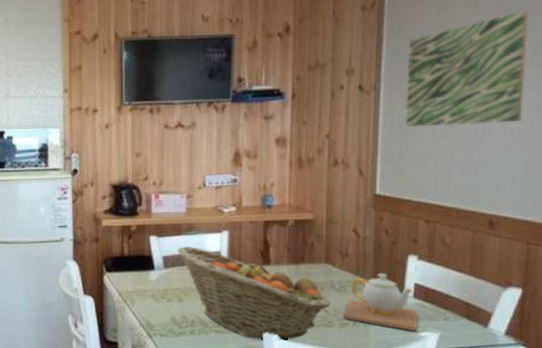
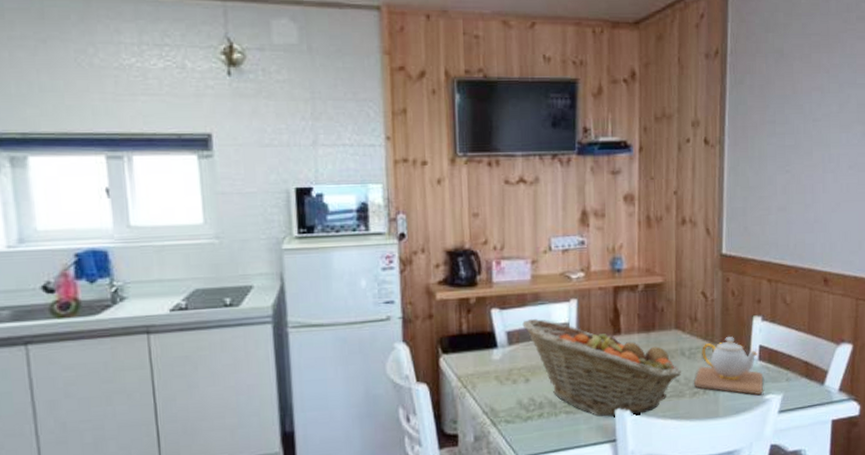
wall art: present [405,10,528,126] -> none [748,66,854,183]

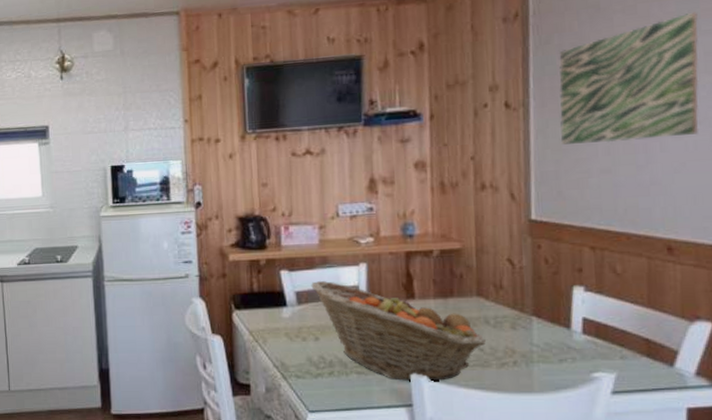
teapot: present [694,337,764,396] -> none [502,307,591,373]
wall art: none [748,66,854,183] -> present [559,12,699,145]

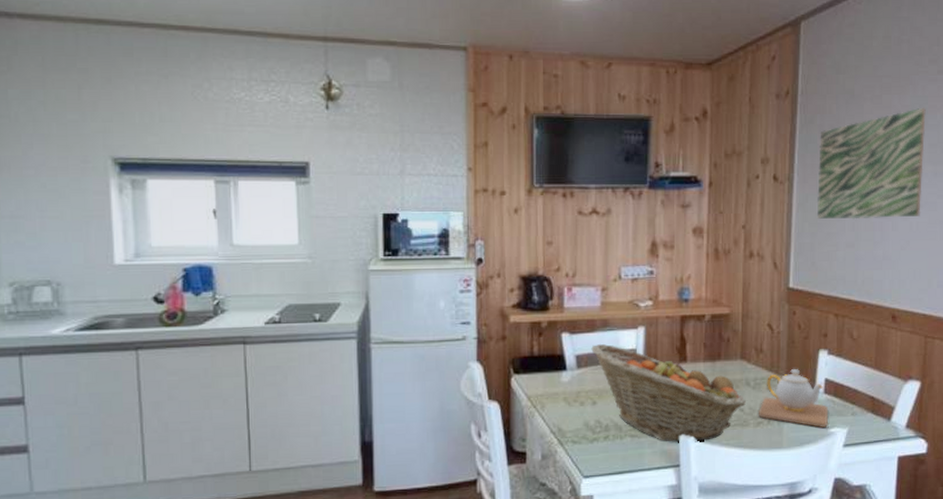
teapot: none [502,307,591,373] -> present [759,369,829,429]

